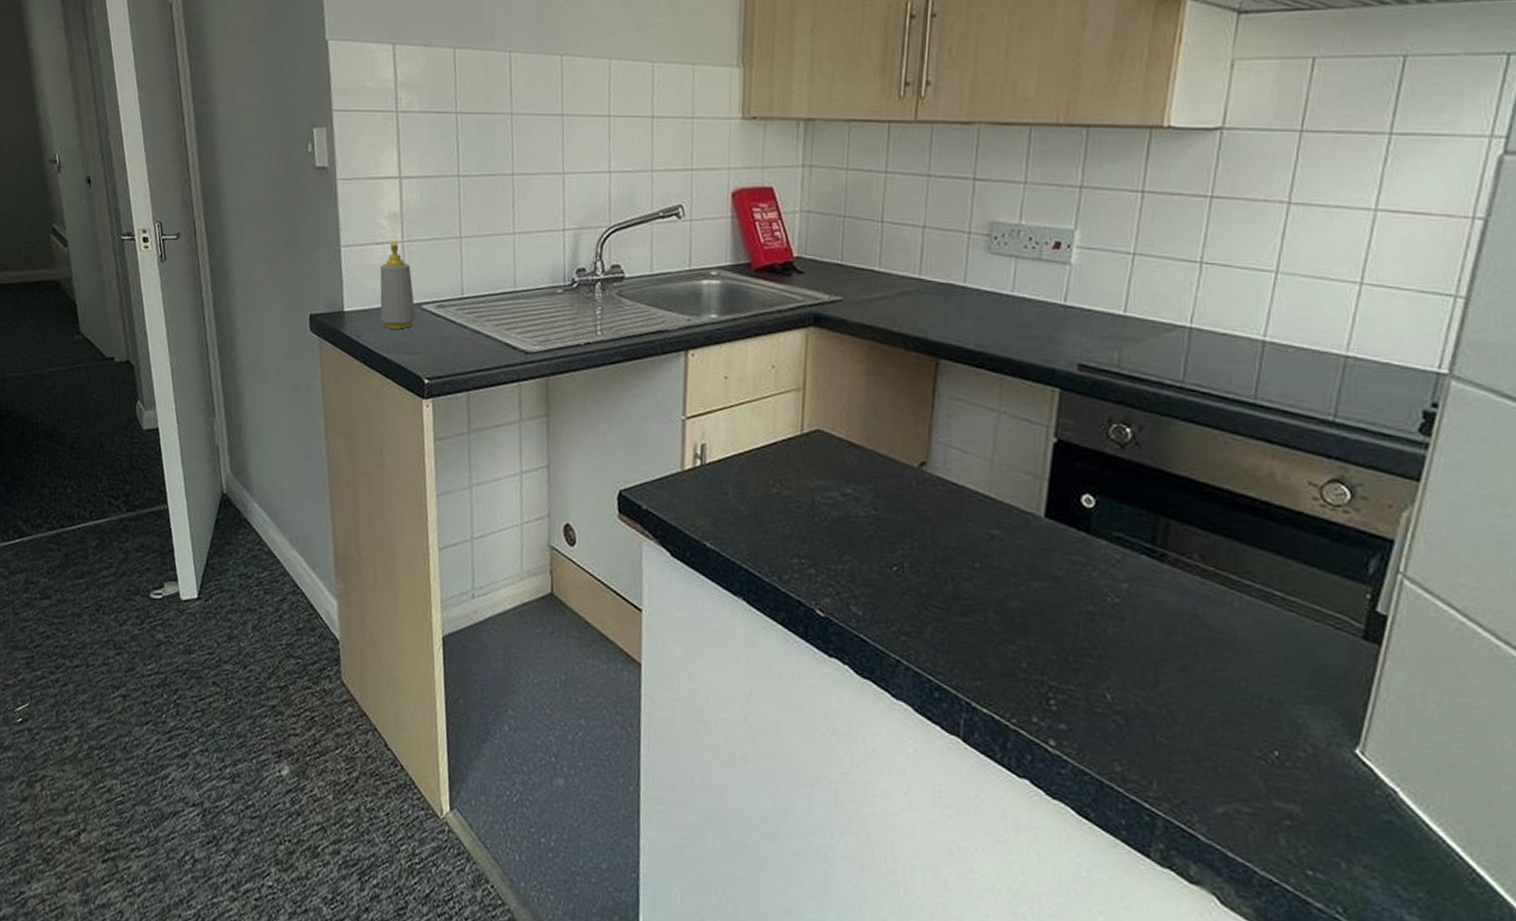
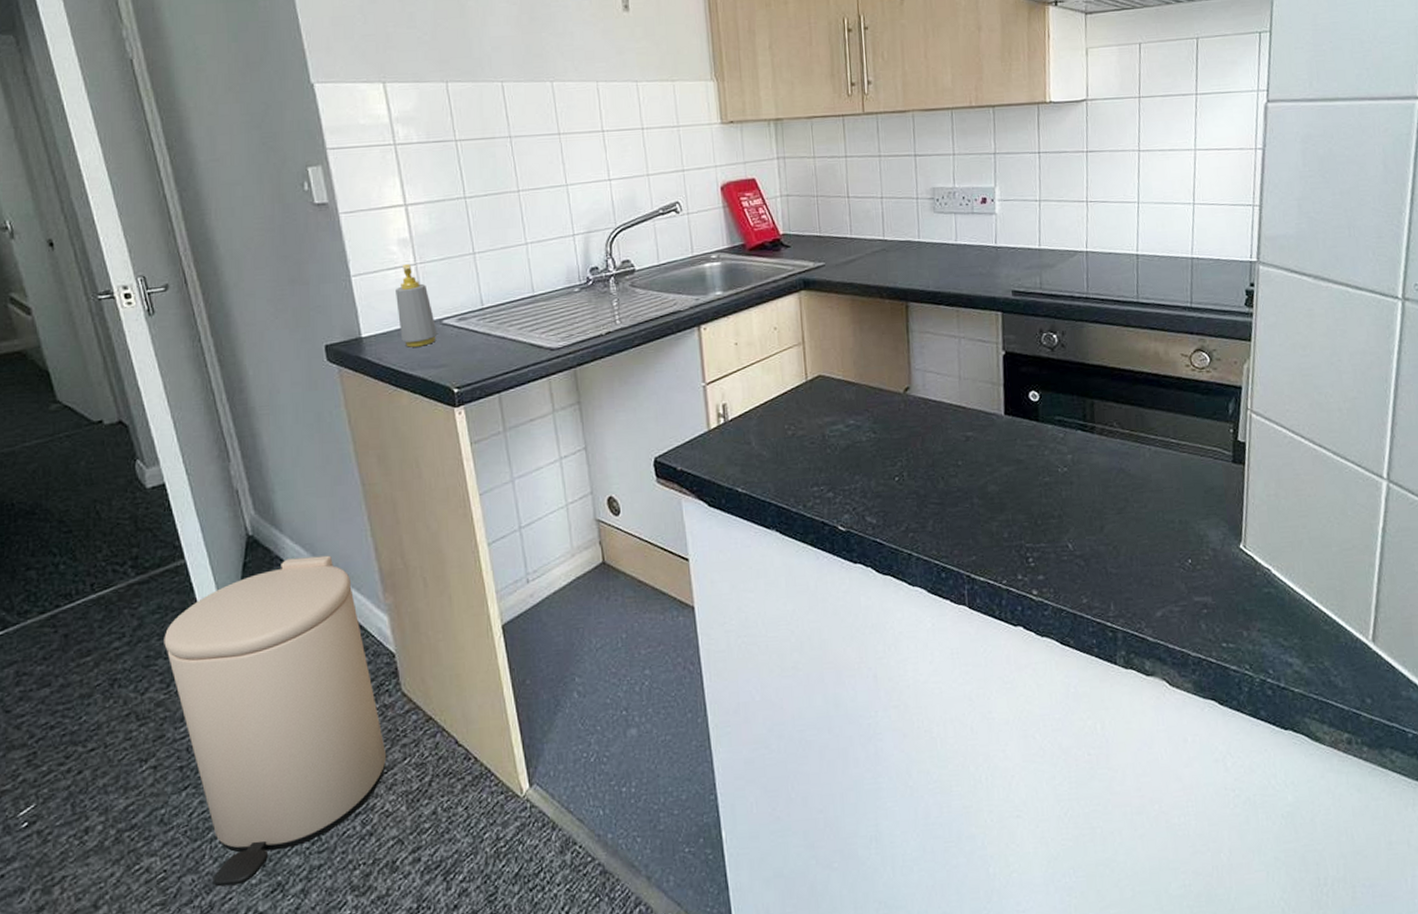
pedal bin: none [142,523,321,828] -> present [164,555,386,887]

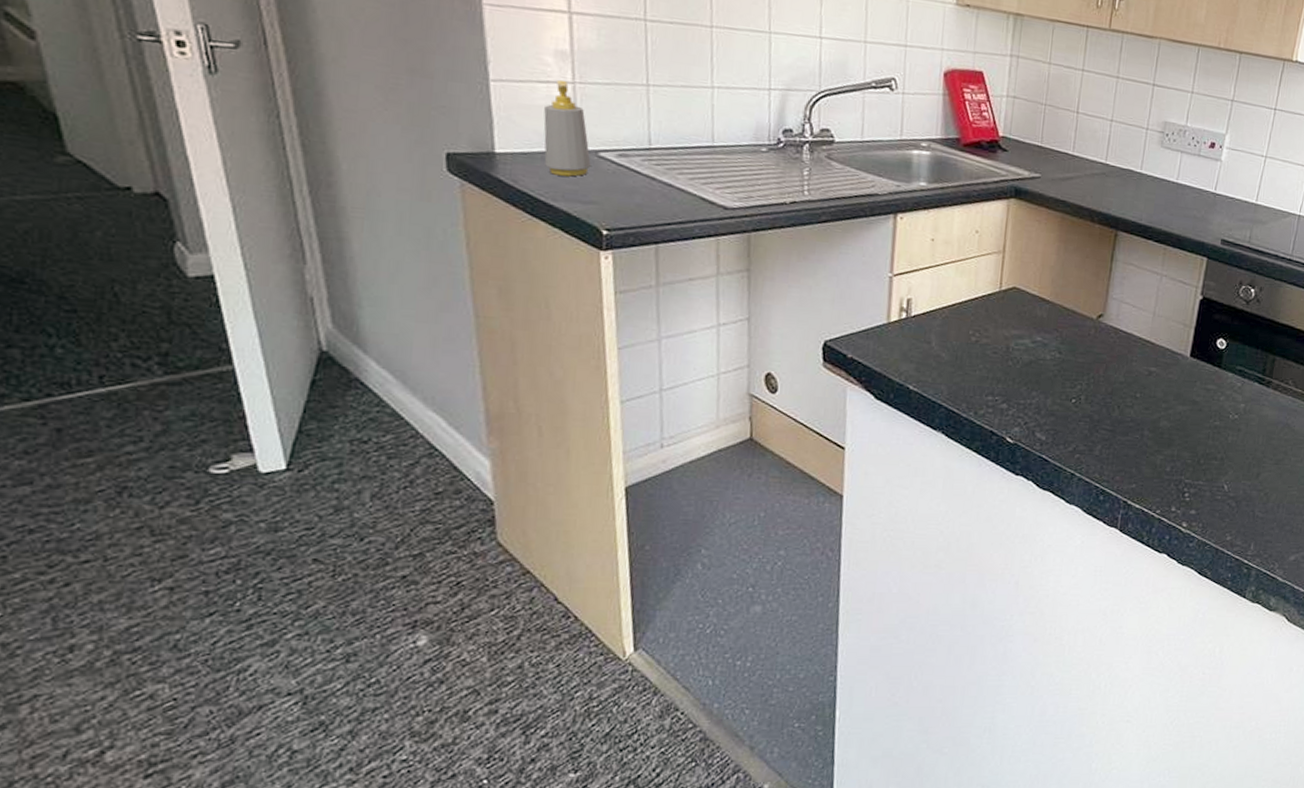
pedal bin: present [164,555,386,887] -> none [196,383,470,721]

